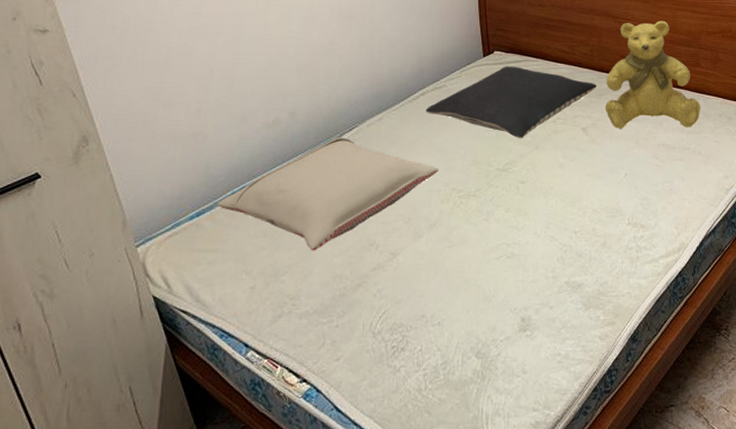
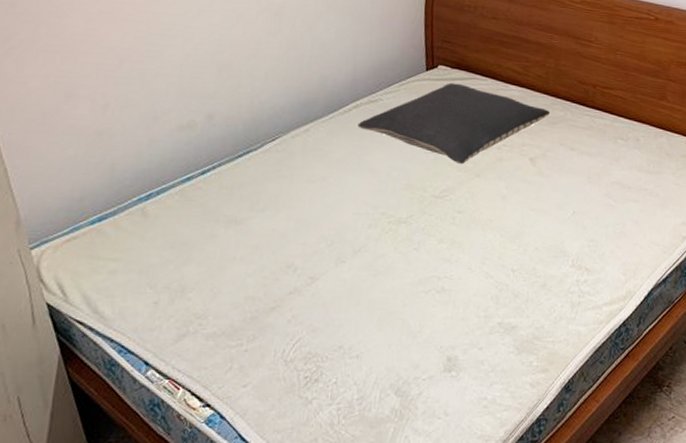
pillow: present [217,136,439,251] -> none [121,146,369,269]
teddy bear: present [605,20,700,128] -> none [556,45,663,167]

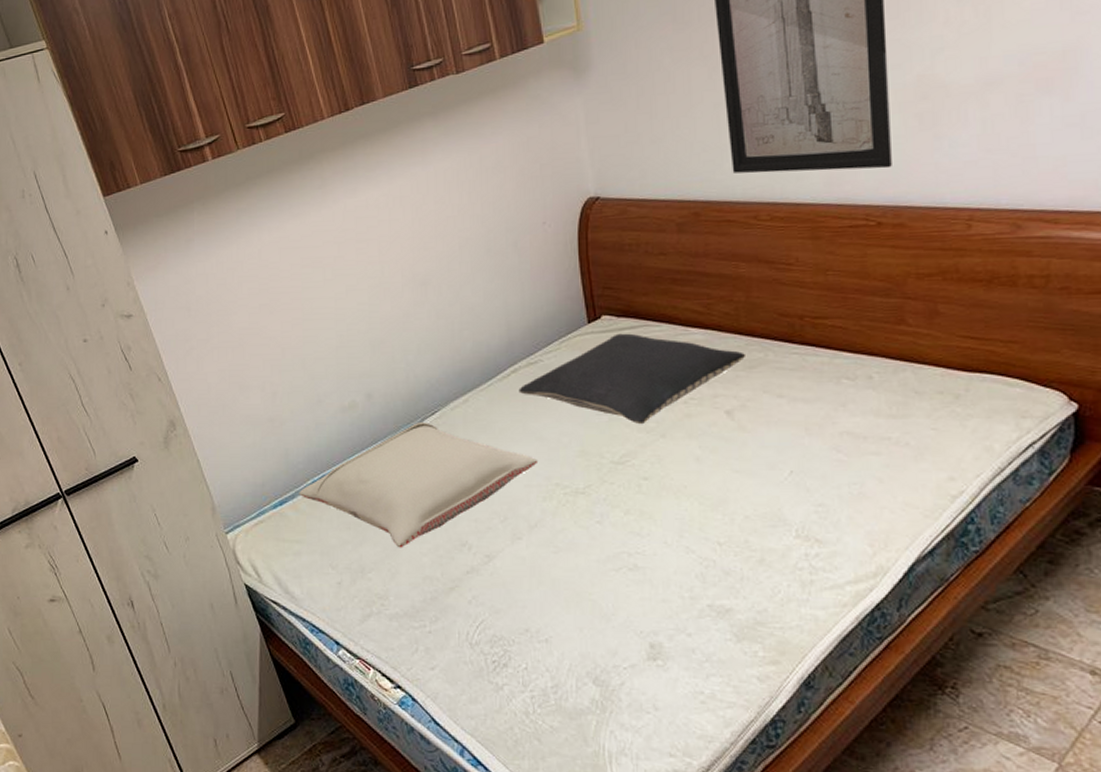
pillow: none [121,146,369,269] -> present [299,421,539,548]

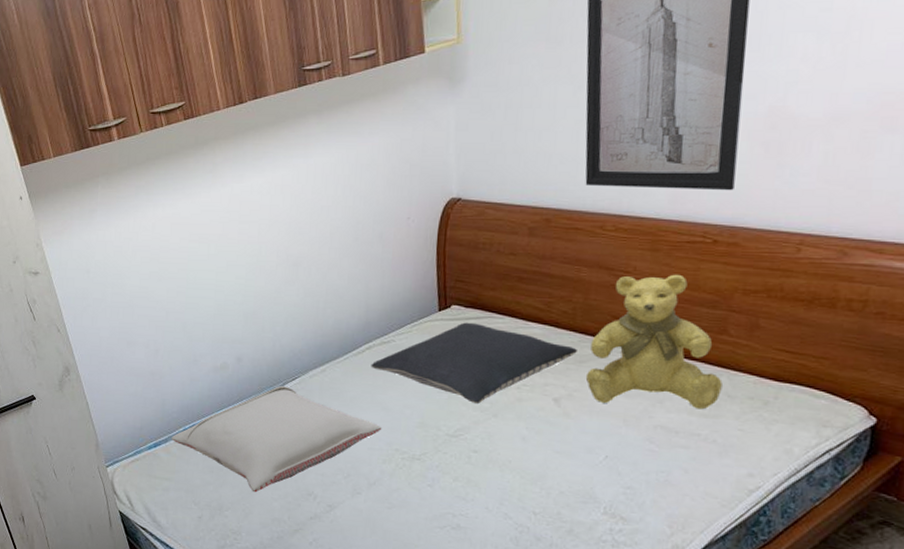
teddy bear: none [757,262,908,411] -> present [585,274,723,410]

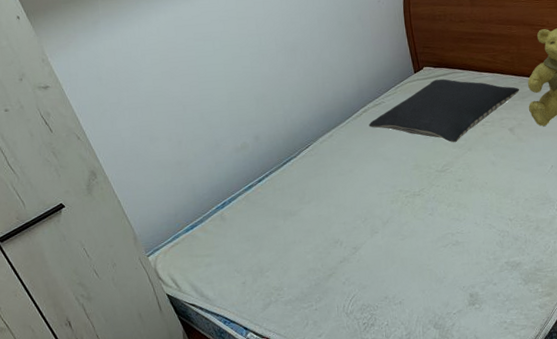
pillow: present [171,385,382,493] -> none [206,154,386,251]

